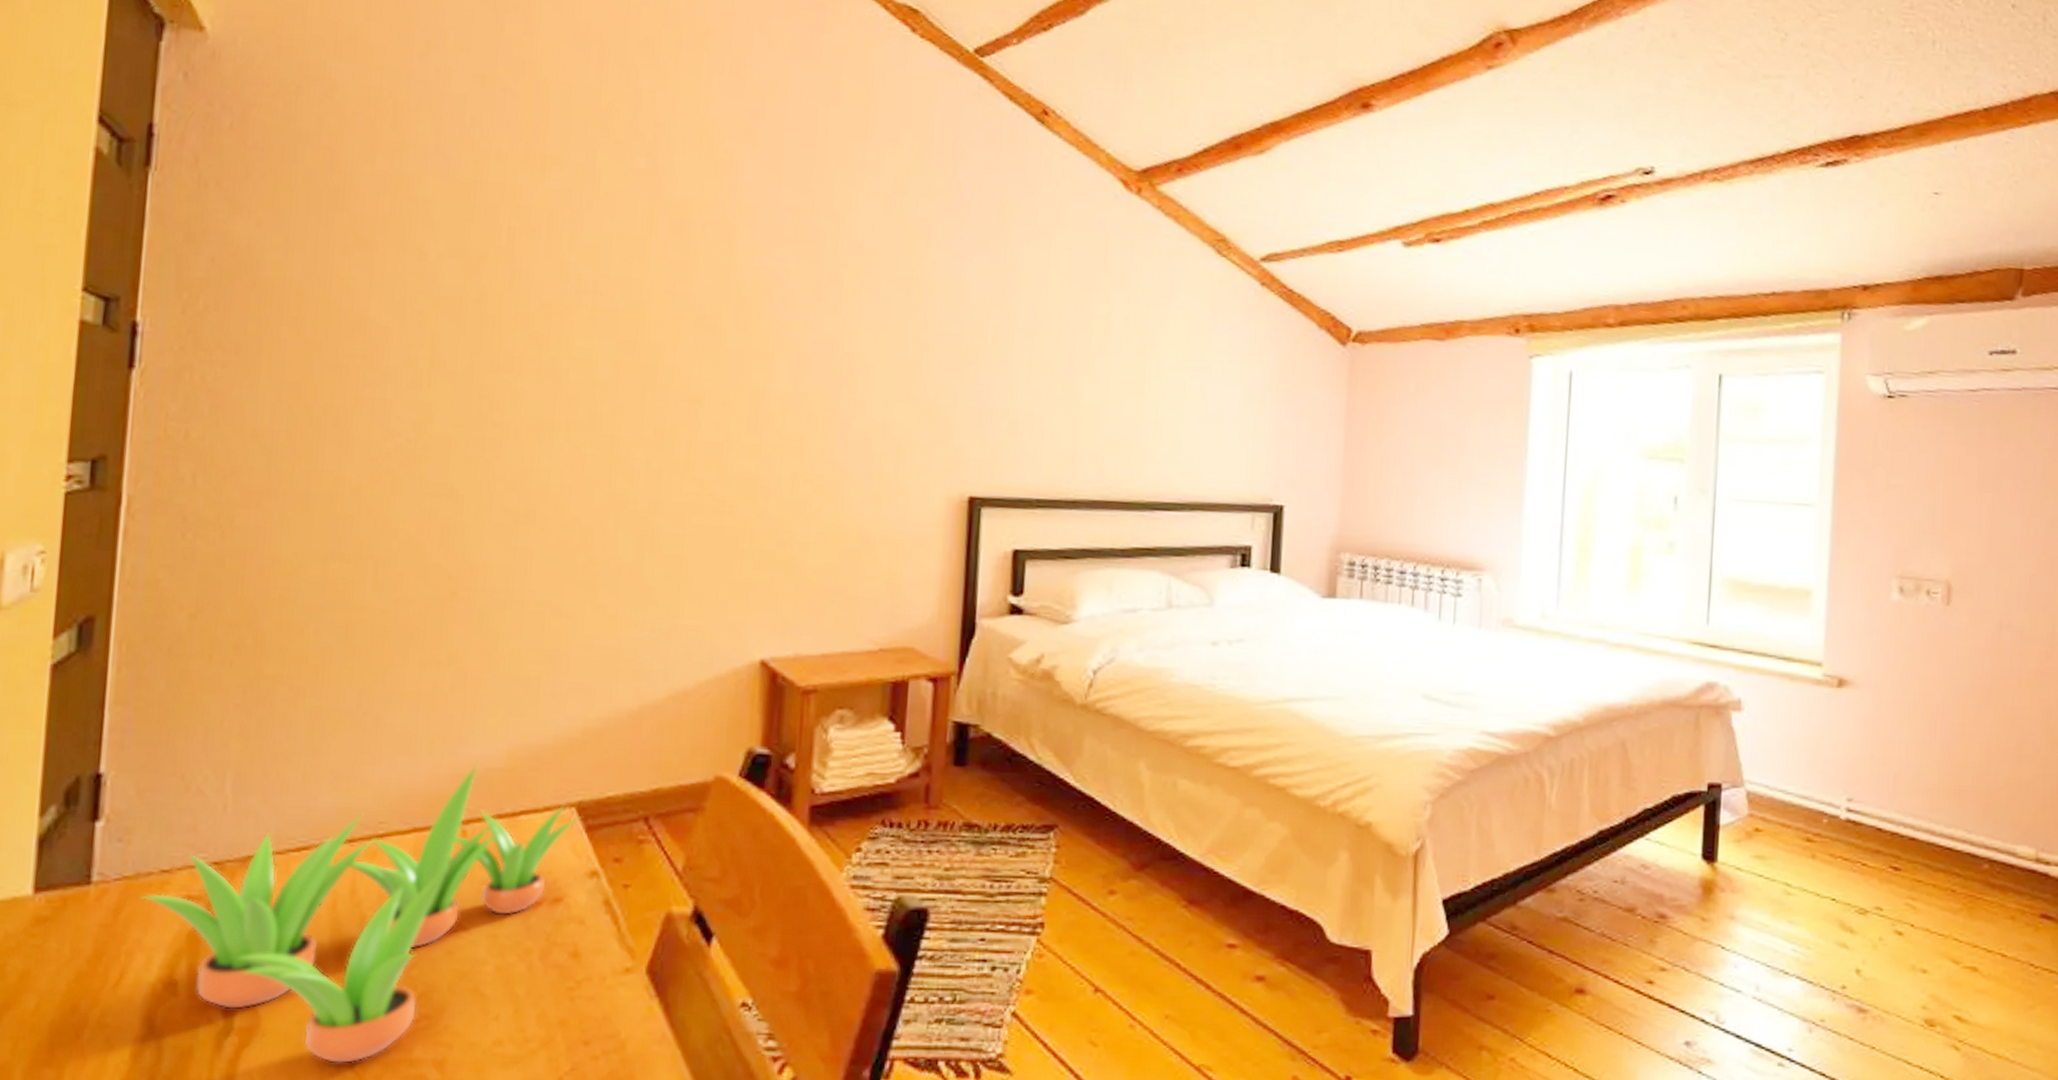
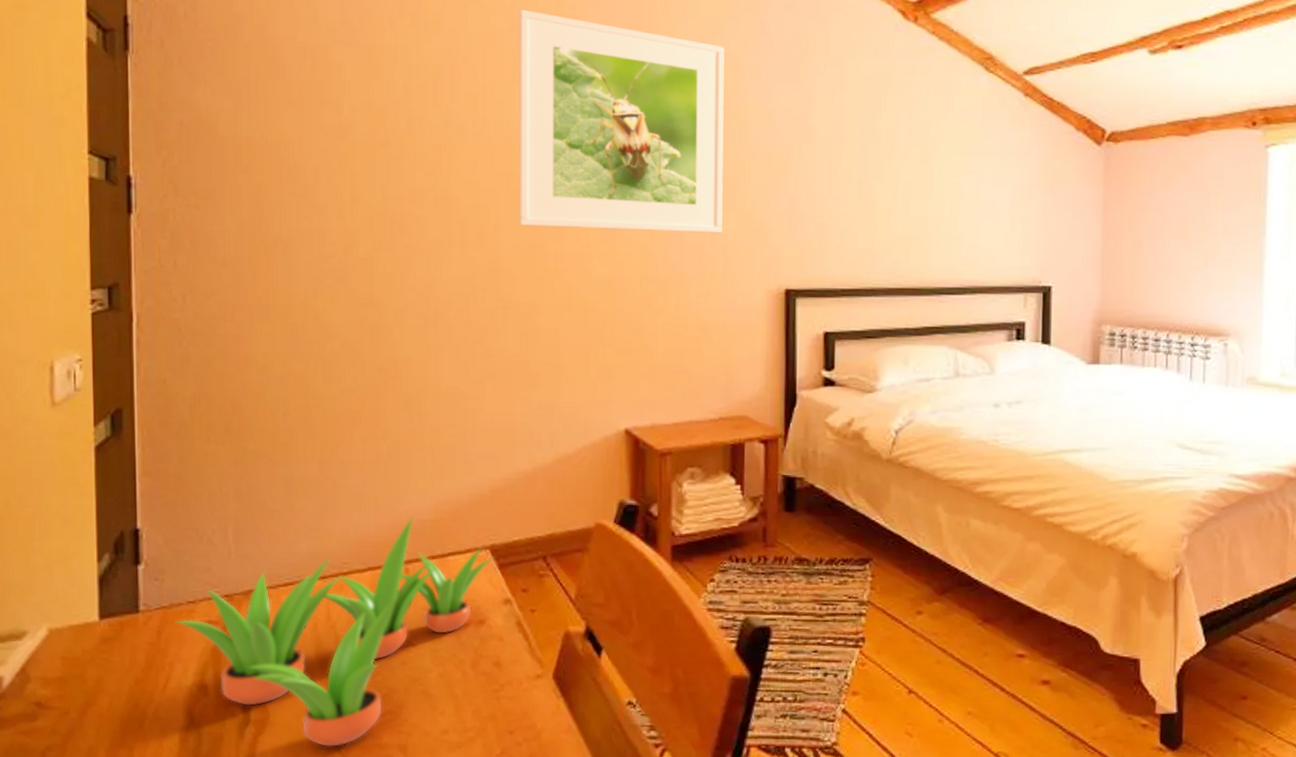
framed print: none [643,149,911,427] -> present [519,9,724,233]

